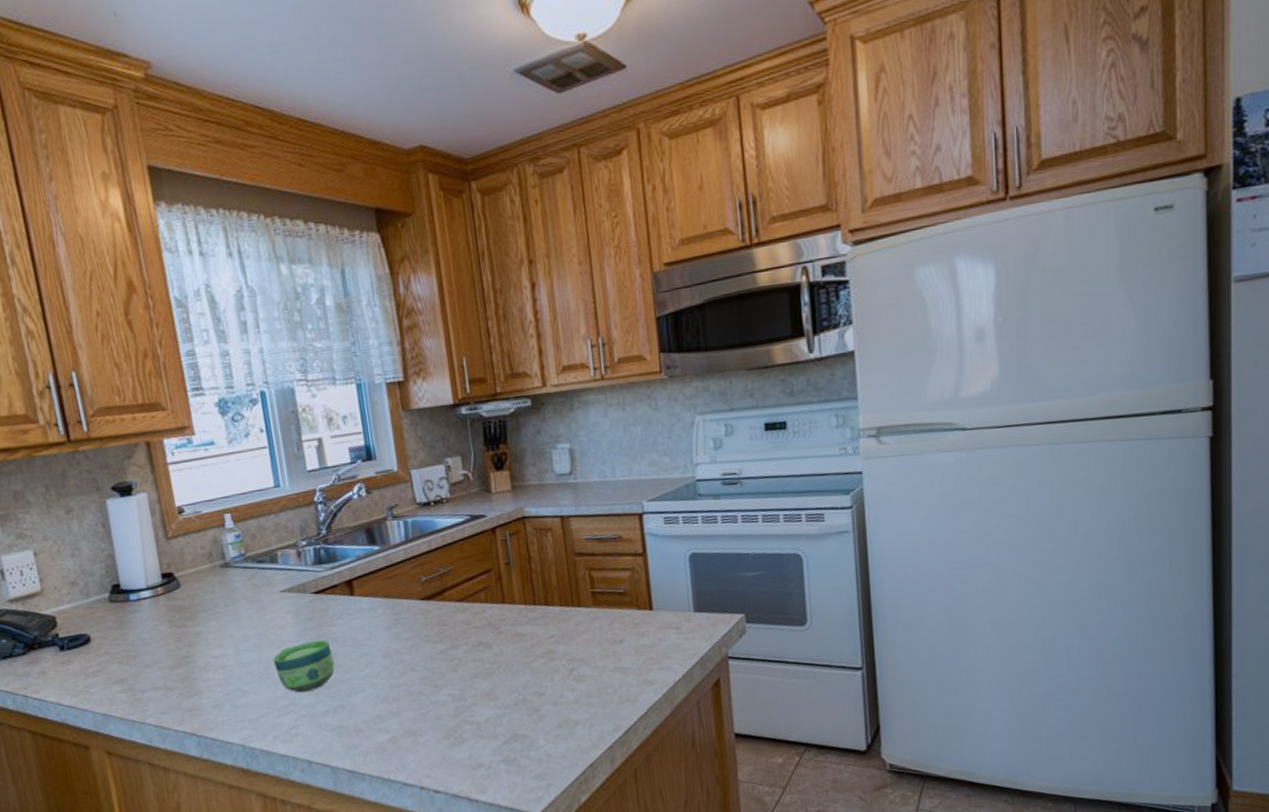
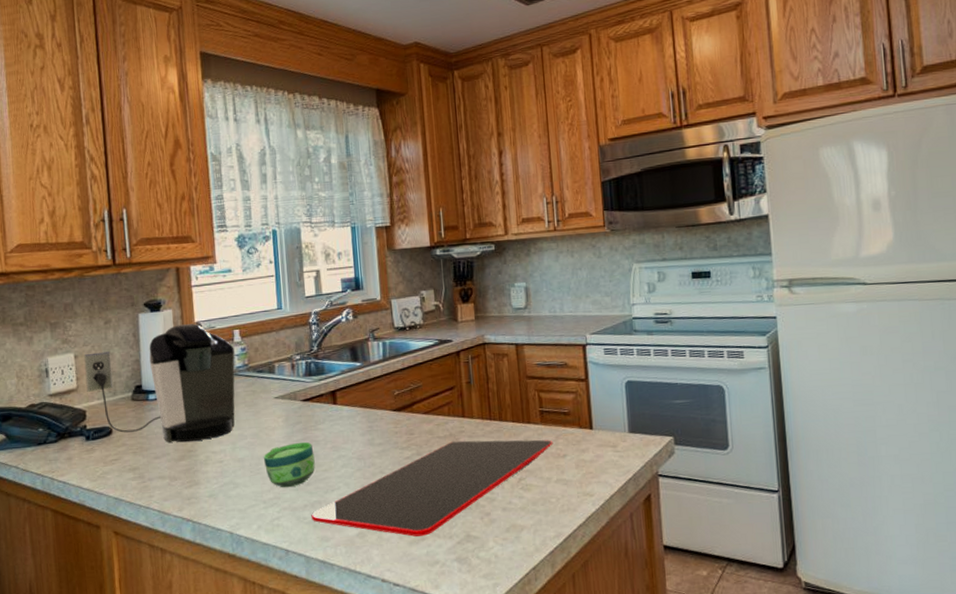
coffee maker: none [45,508,236,649] -> present [84,323,235,443]
cutting board: none [334,624,608,739] -> present [311,439,553,537]

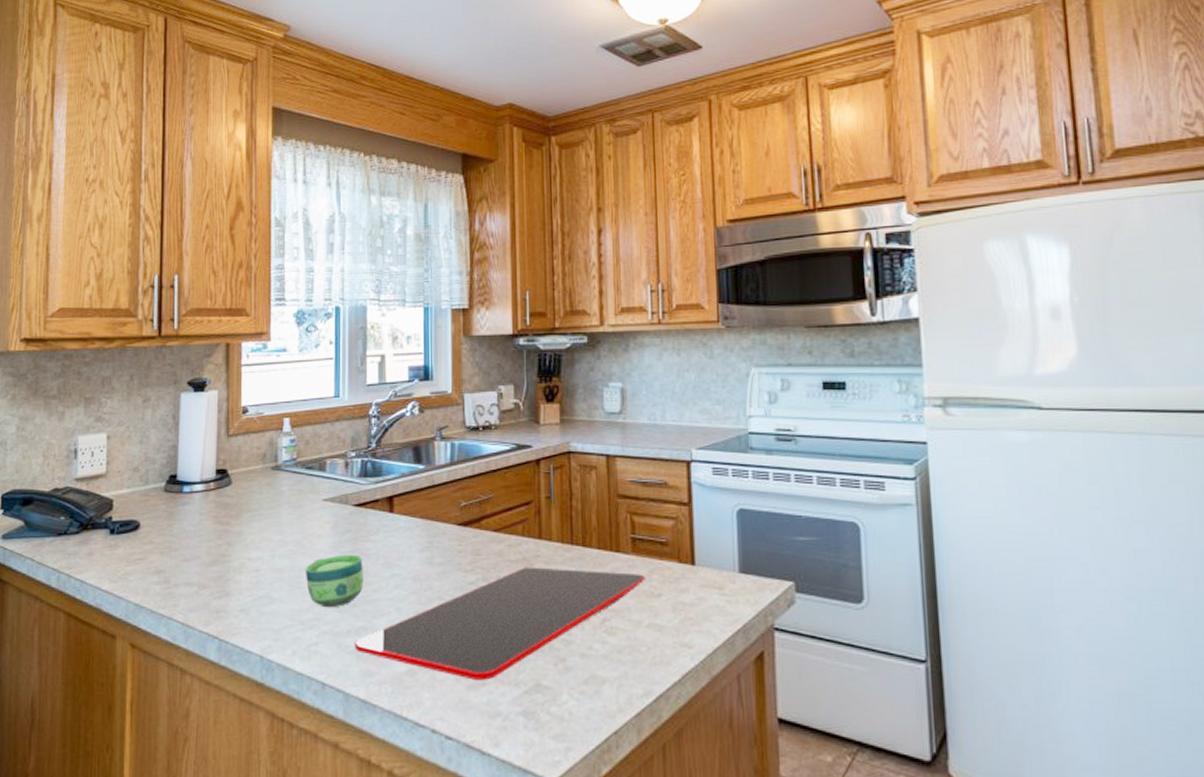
coffee maker: present [84,323,235,443] -> none [116,408,282,545]

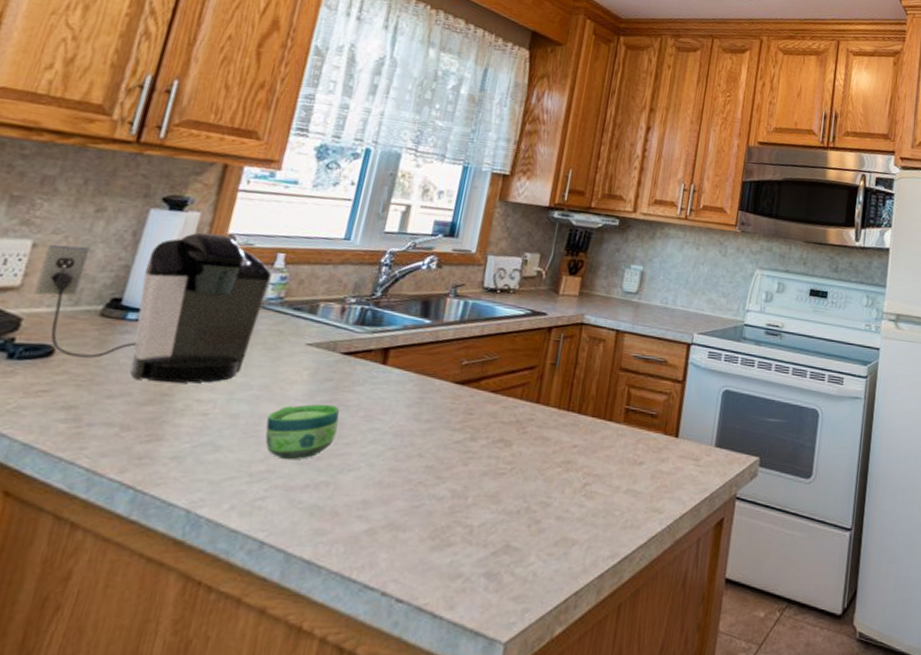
coffee maker: none [116,408,282,545] -> present [34,232,272,383]
cutting board: present [354,567,646,680] -> none [309,429,632,541]

